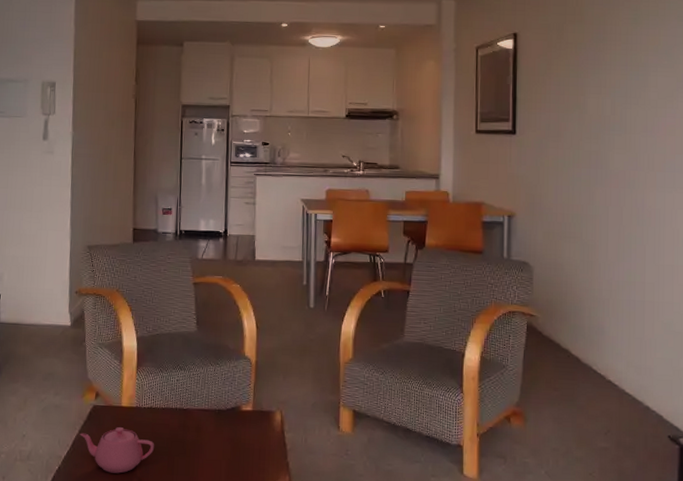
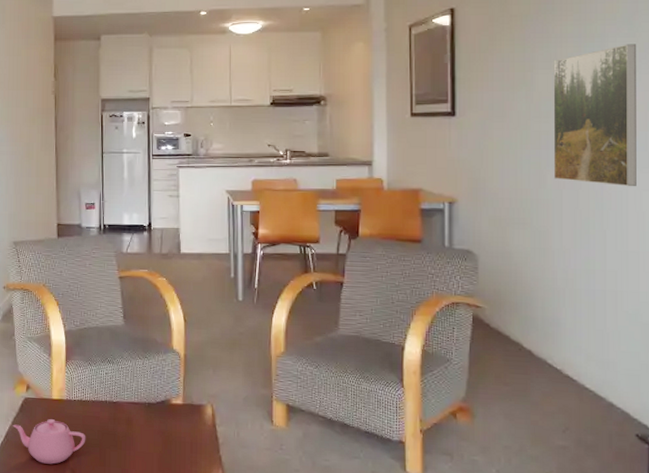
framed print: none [601,74,674,206] -> present [553,44,636,187]

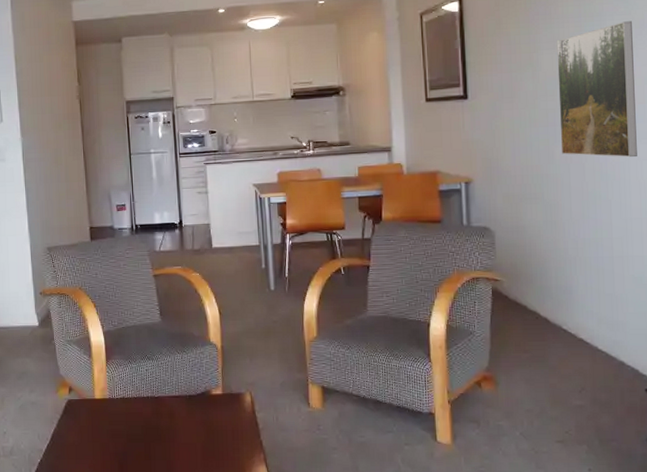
teapot: present [12,419,86,464] -> none [57,419,131,462]

